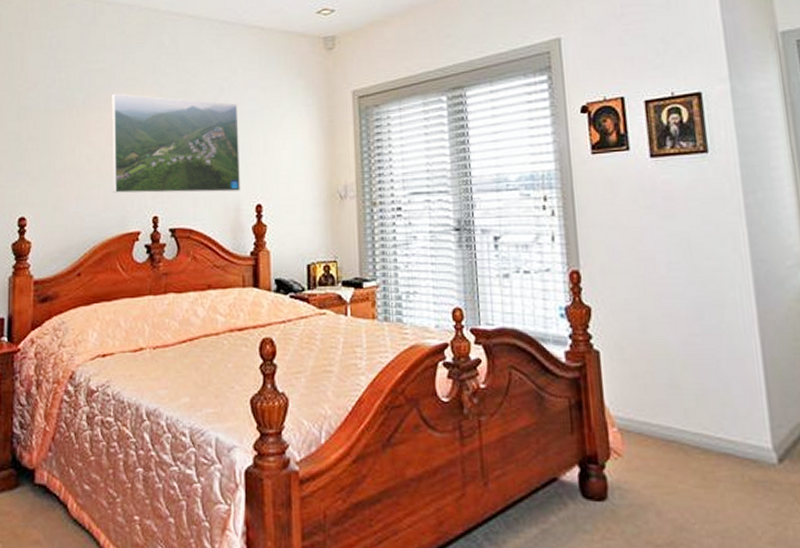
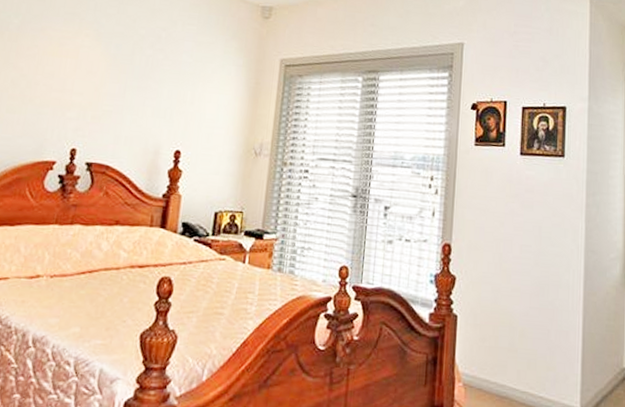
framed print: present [112,93,241,194] -> none [34,24,173,135]

